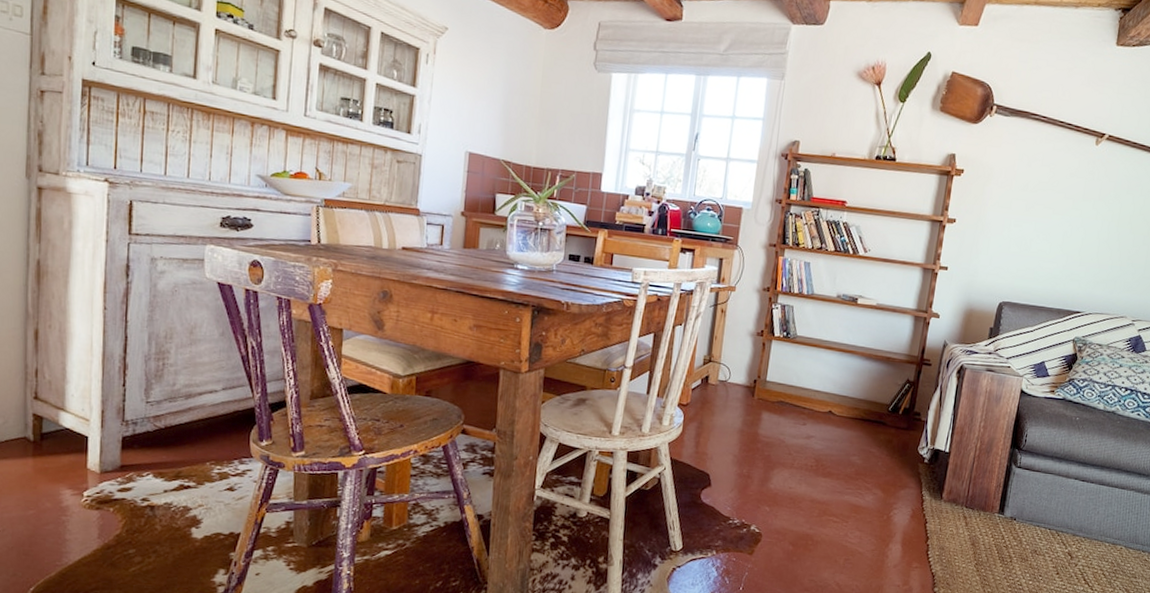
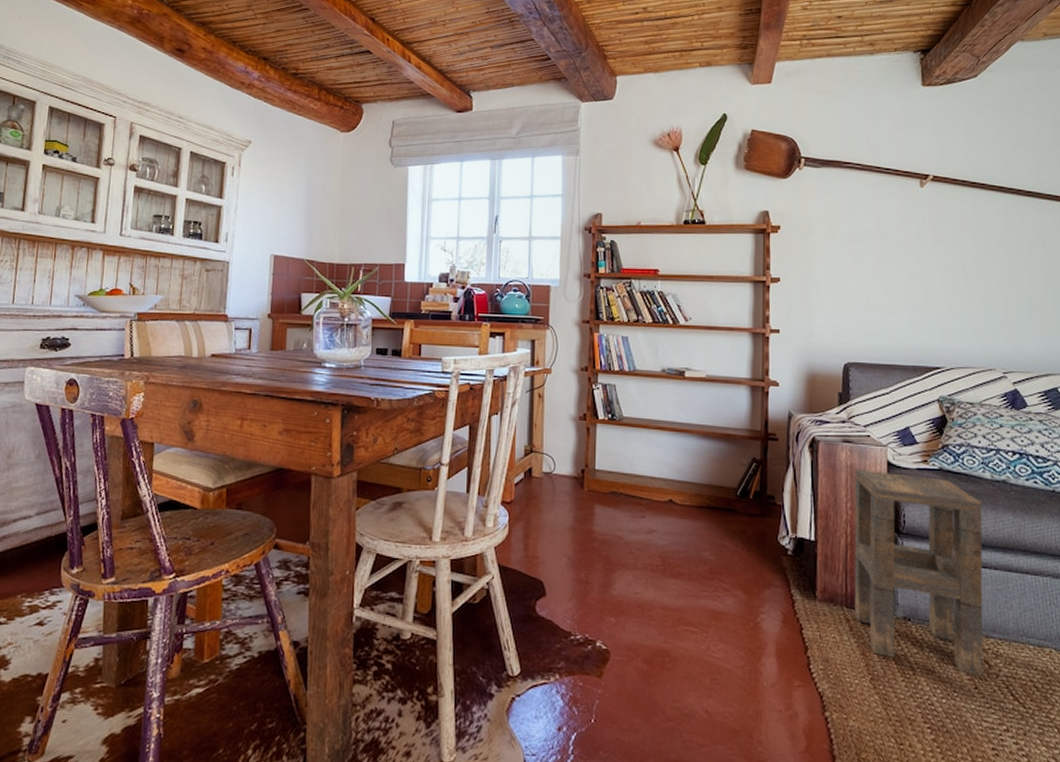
side table: none [971,394,1092,565] -> present [854,469,984,676]

